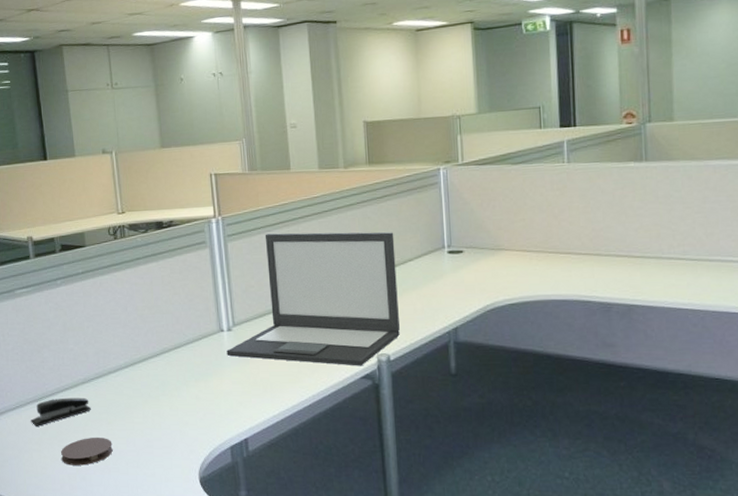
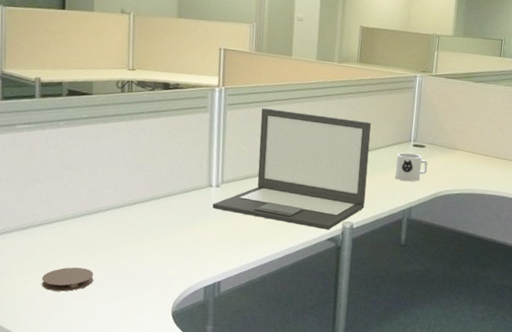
stapler: present [31,397,92,426] -> none [15,229,78,253]
mug: none [429,261,470,296] -> present [395,152,428,181]

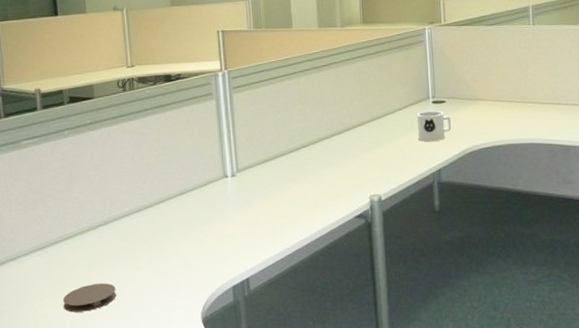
laptop: present [212,108,372,230] -> none [230,84,390,207]

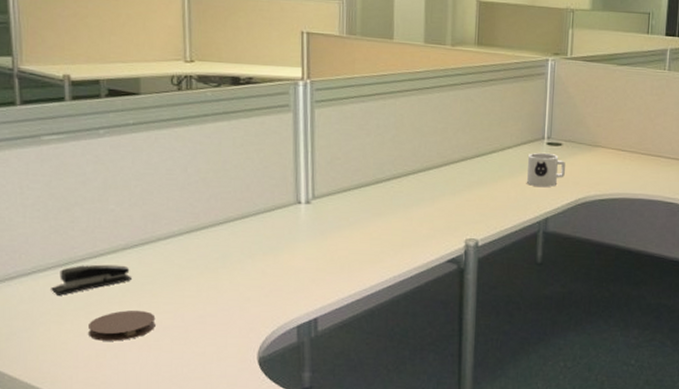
stapler: none [33,244,96,275] -> present [51,264,133,296]

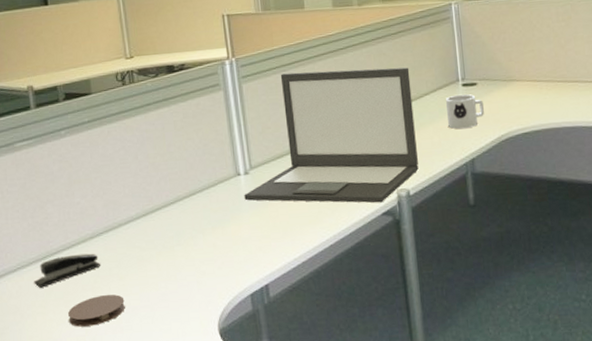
laptop: none [302,104,496,250] -> present [244,67,419,203]

